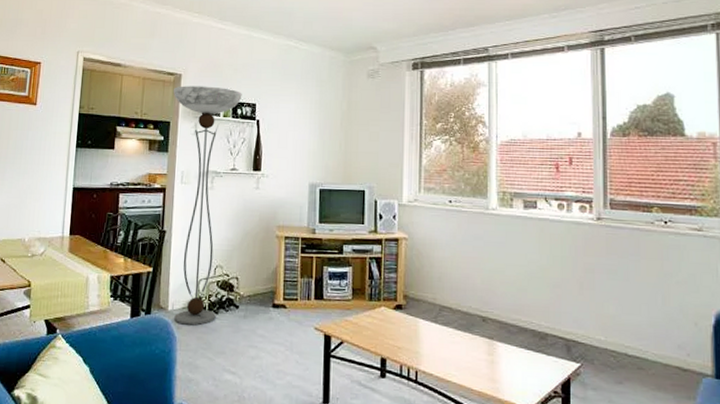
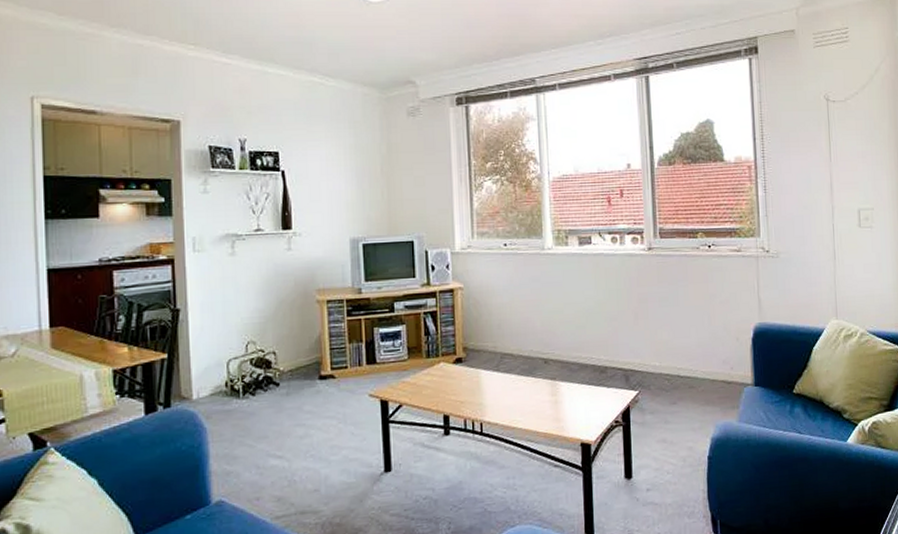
floor lamp: present [173,86,242,326] -> none [170,134,261,414]

